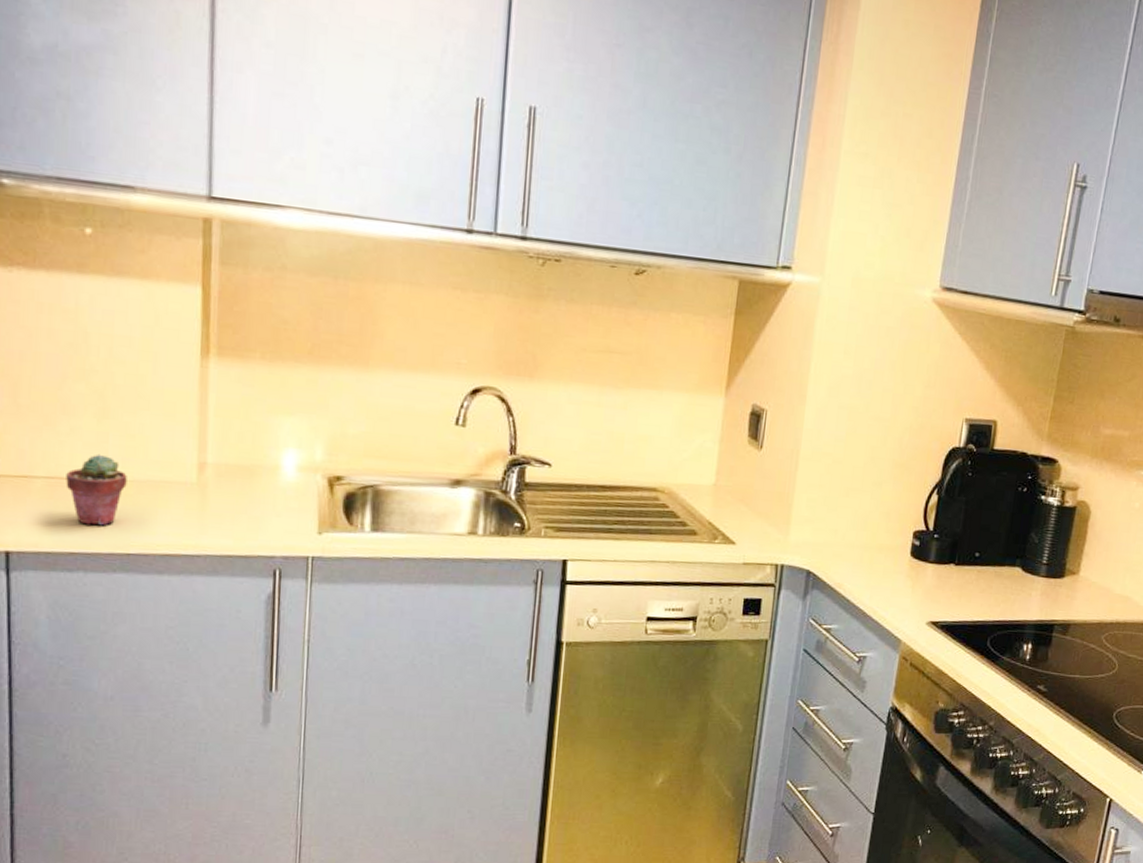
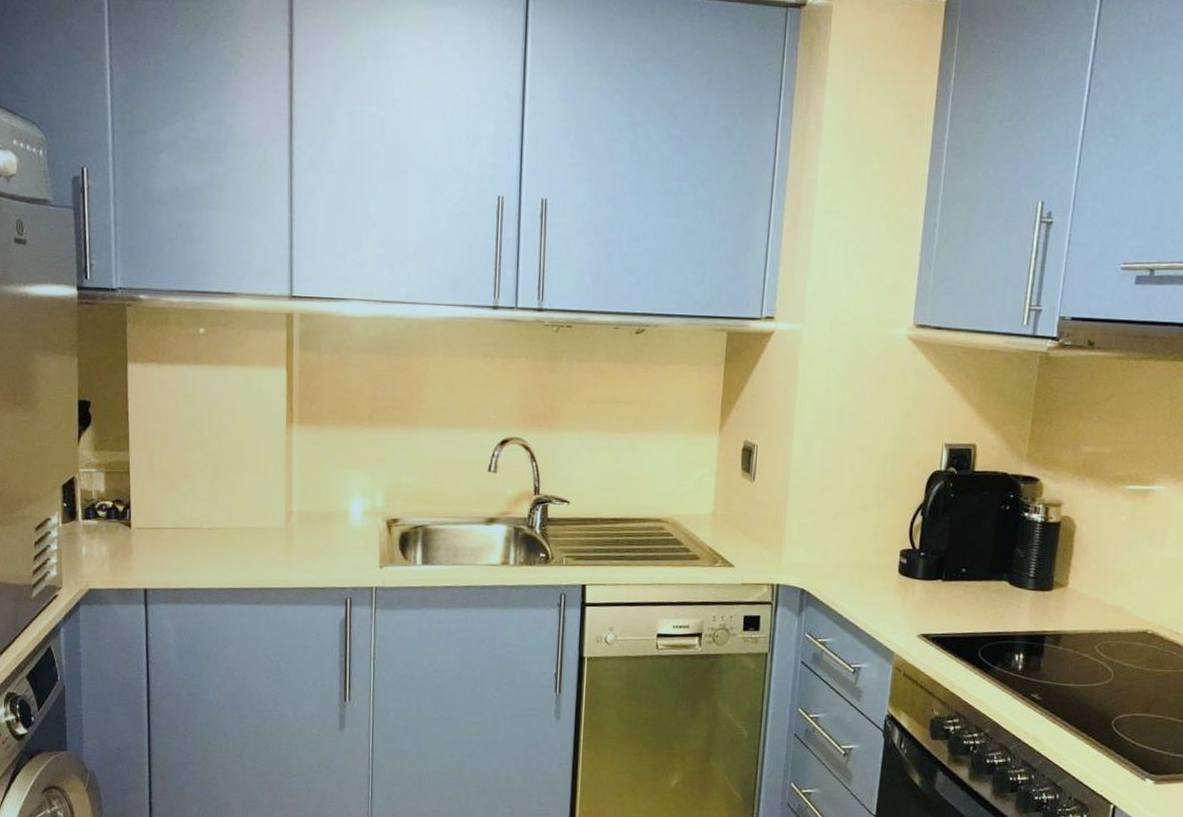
potted succulent: present [66,453,127,525] -> none [187,508,233,566]

